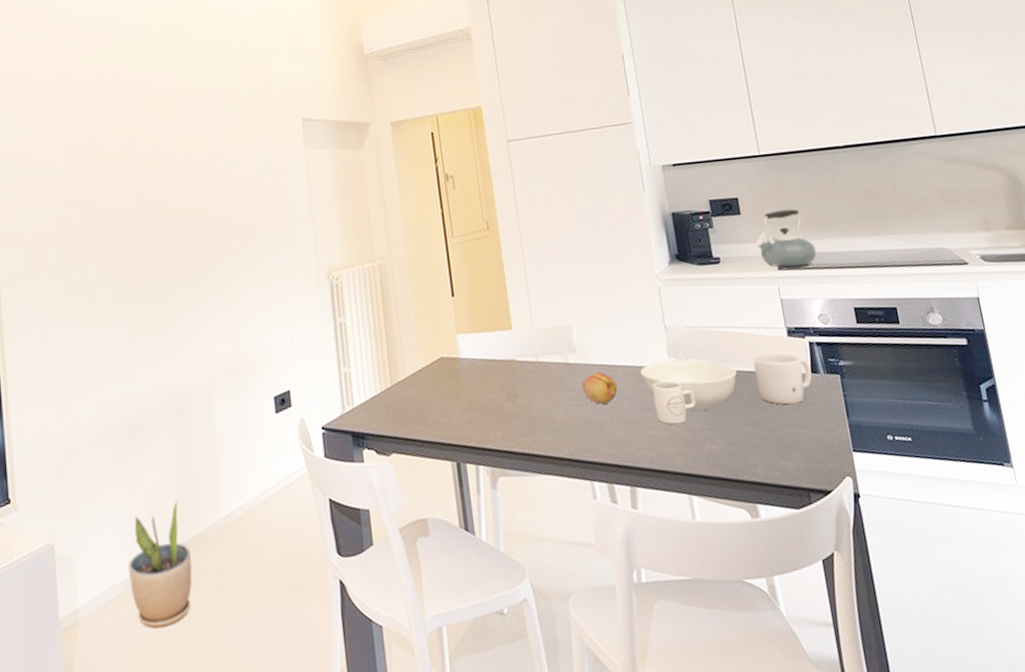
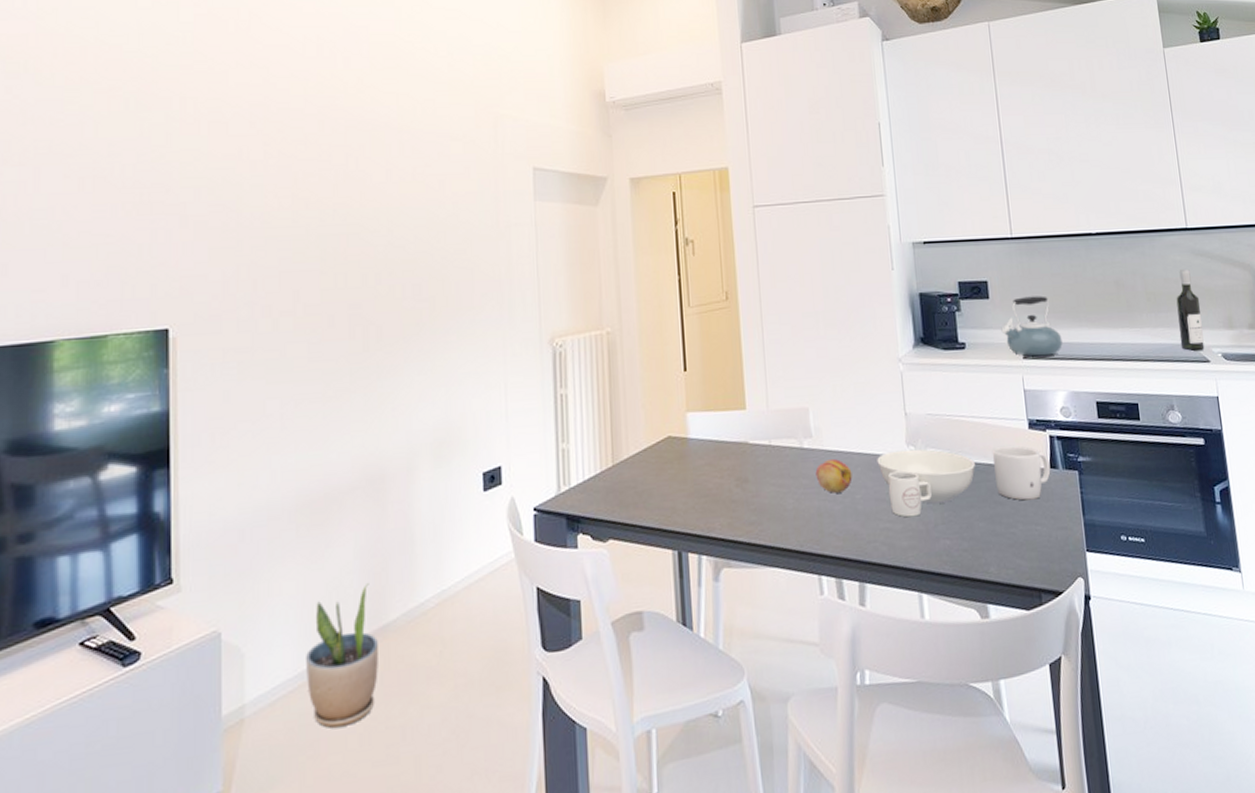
bottle: none [929,175,962,255] -> present [1176,268,1205,351]

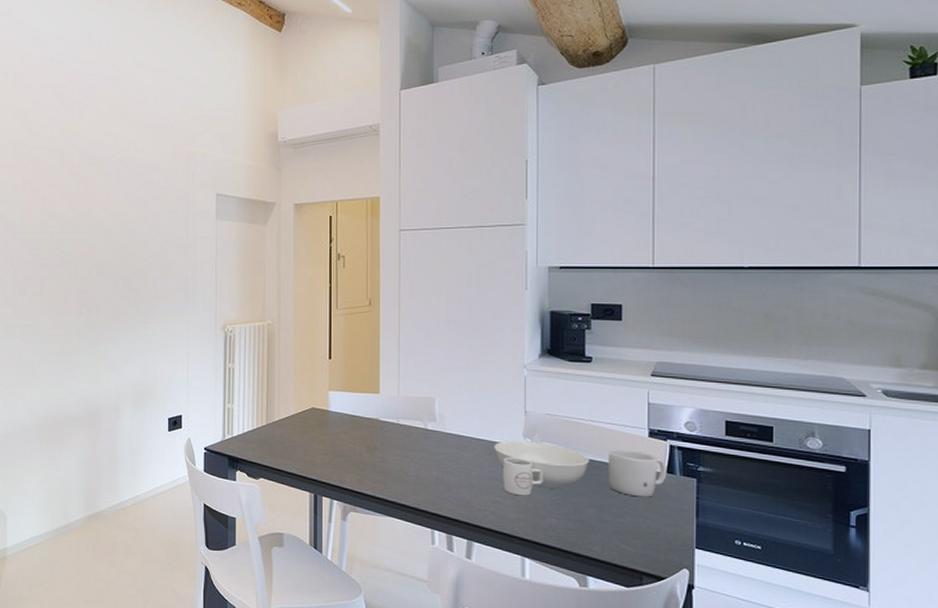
potted plant: present [306,583,378,728] -> none [45,483,92,573]
fruit: present [815,458,853,493] -> none [436,440,470,468]
kettle: present [1001,296,1063,357] -> none [631,321,696,375]
bottle: present [1176,268,1205,351] -> none [833,306,864,384]

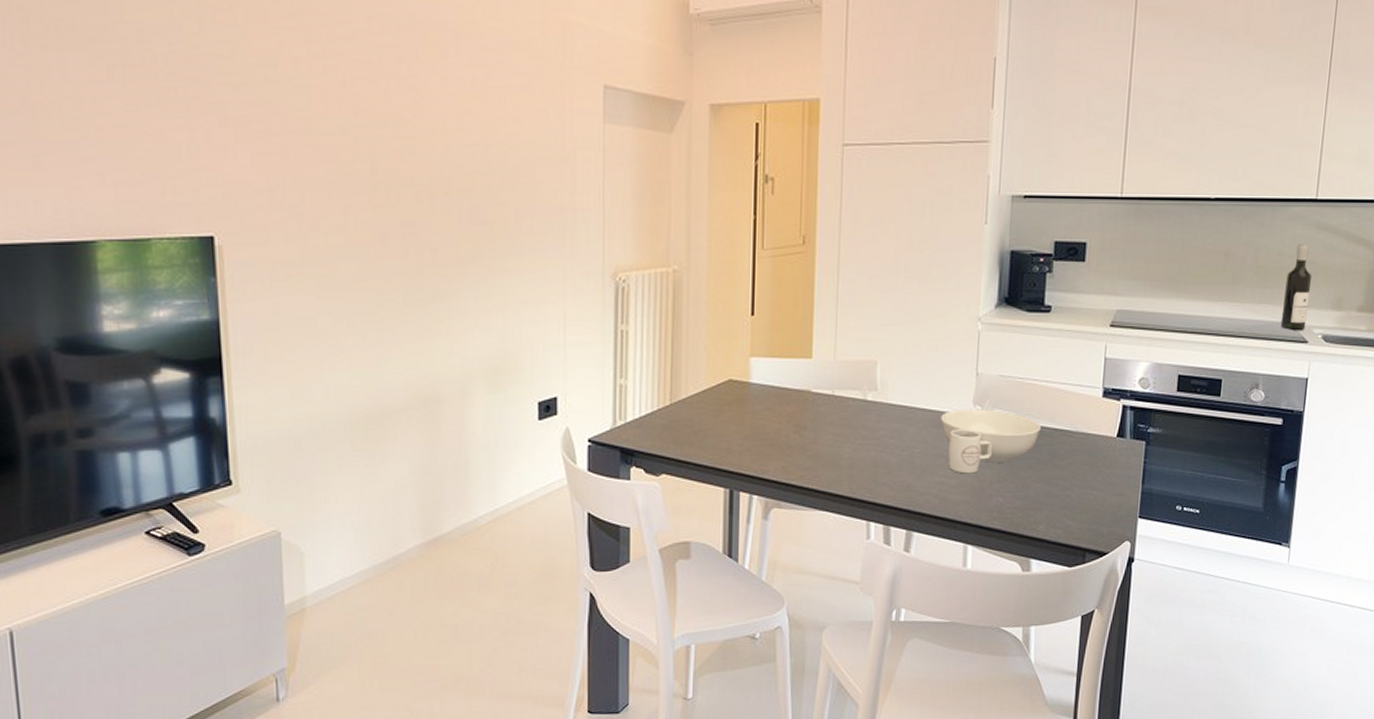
mug: present [607,448,667,498] -> none [1059,411,1118,466]
bottle: none [833,306,864,384] -> present [1280,243,1312,330]

